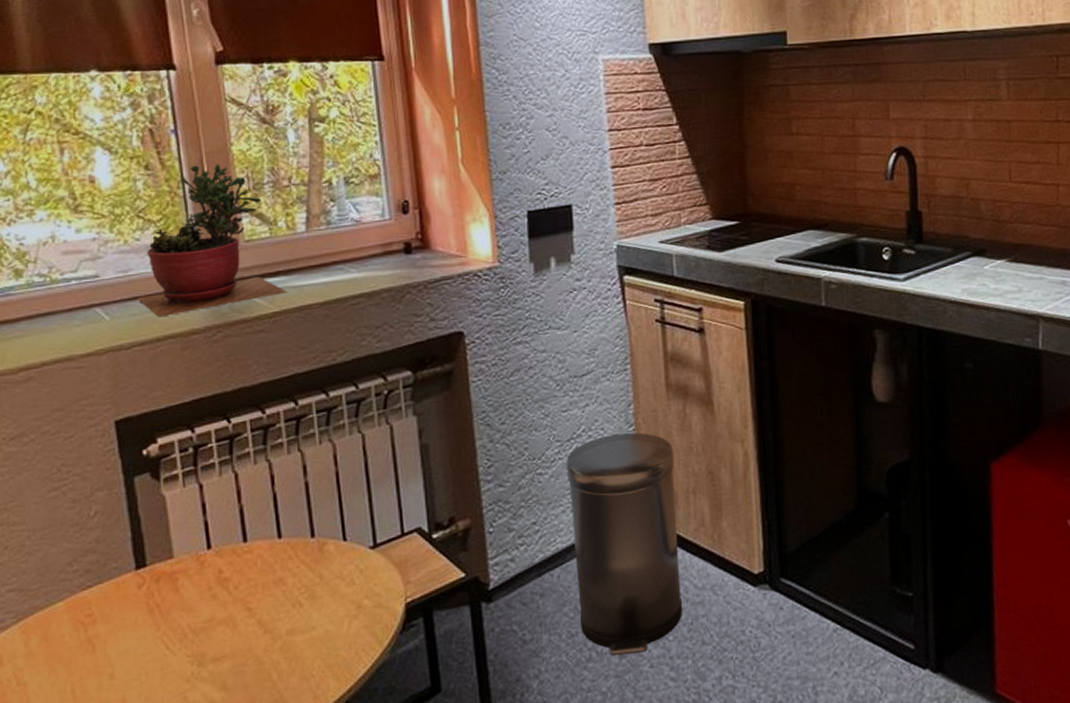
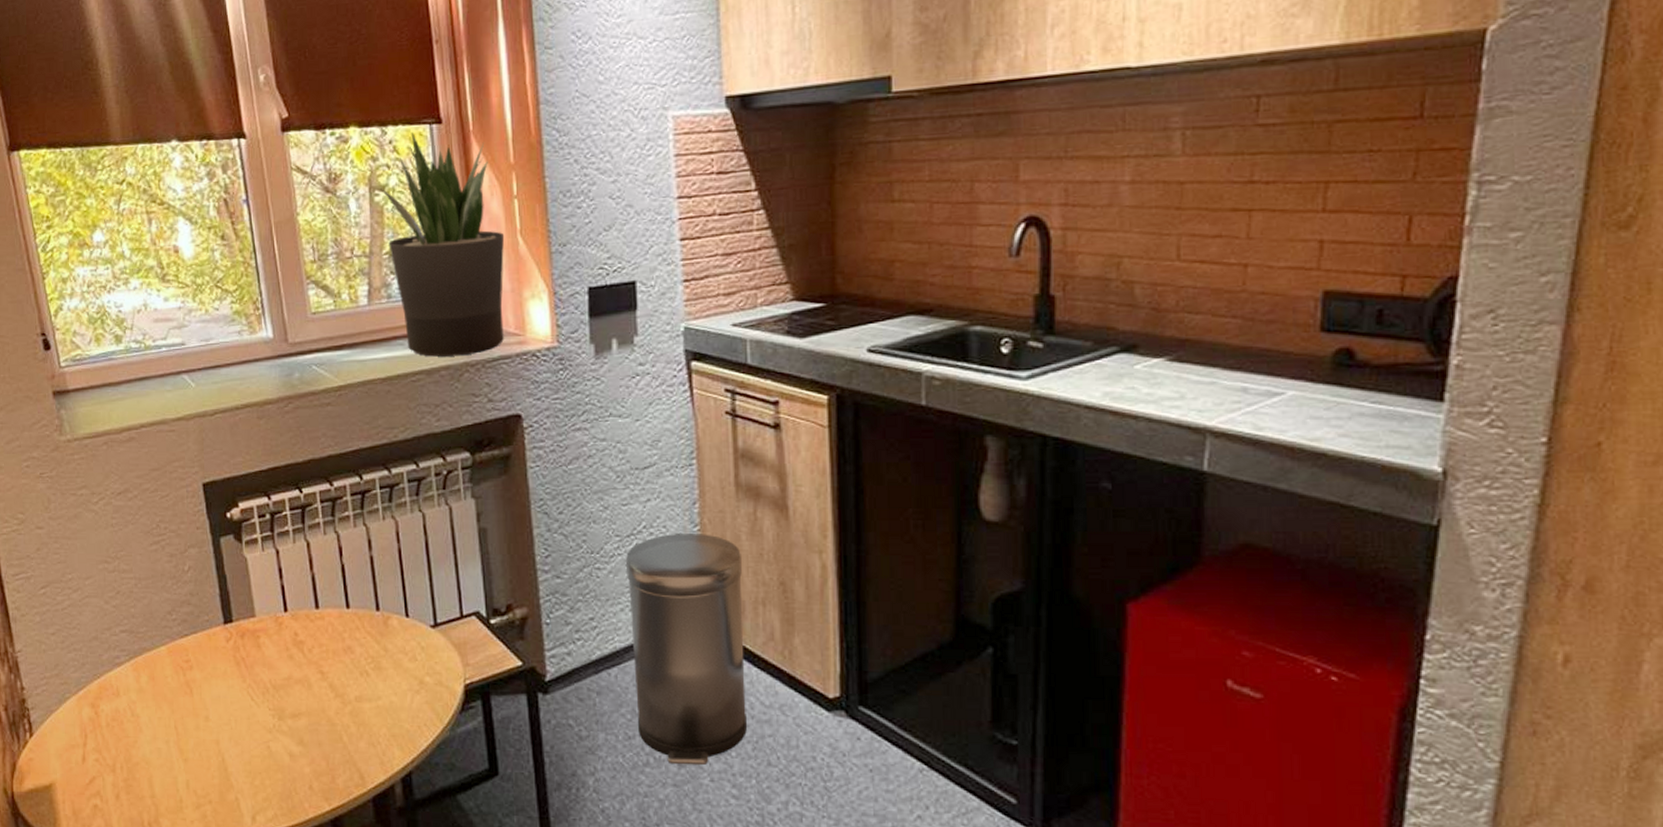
succulent plant: present [137,163,288,318] -> none [218,233,352,387]
planter: none [321,68,447,280] -> present [380,132,505,357]

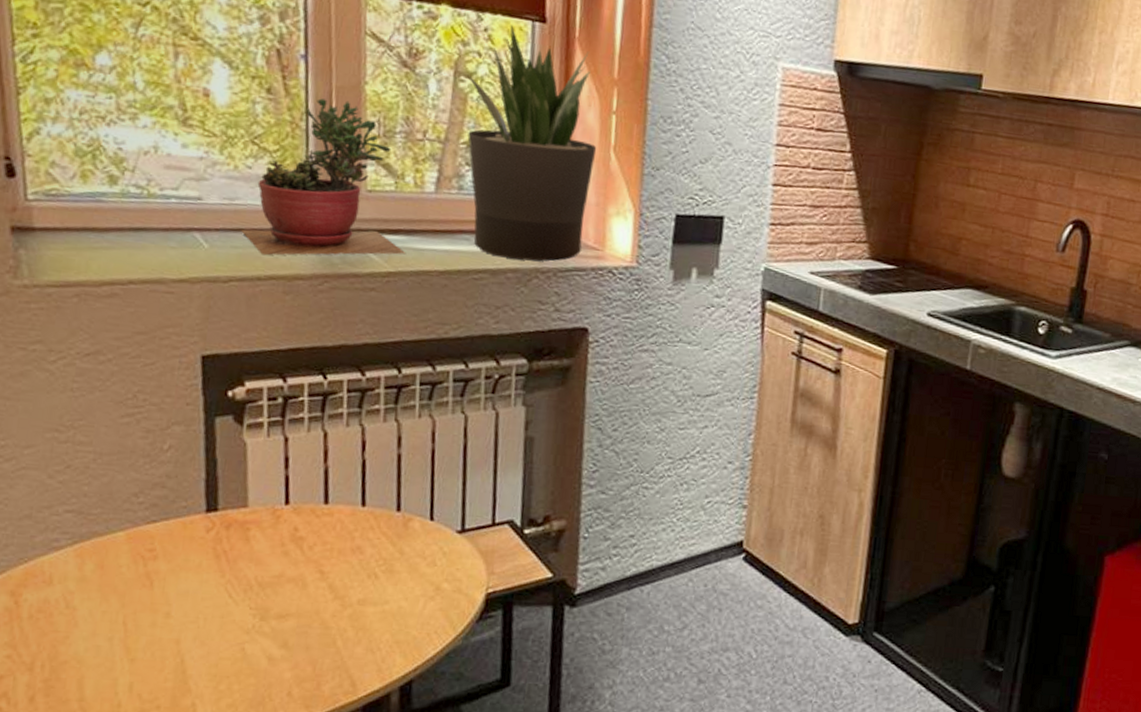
succulent plant: none [218,233,352,387] -> present [241,98,407,256]
pedal bin: present [625,532,747,766] -> none [663,461,788,682]

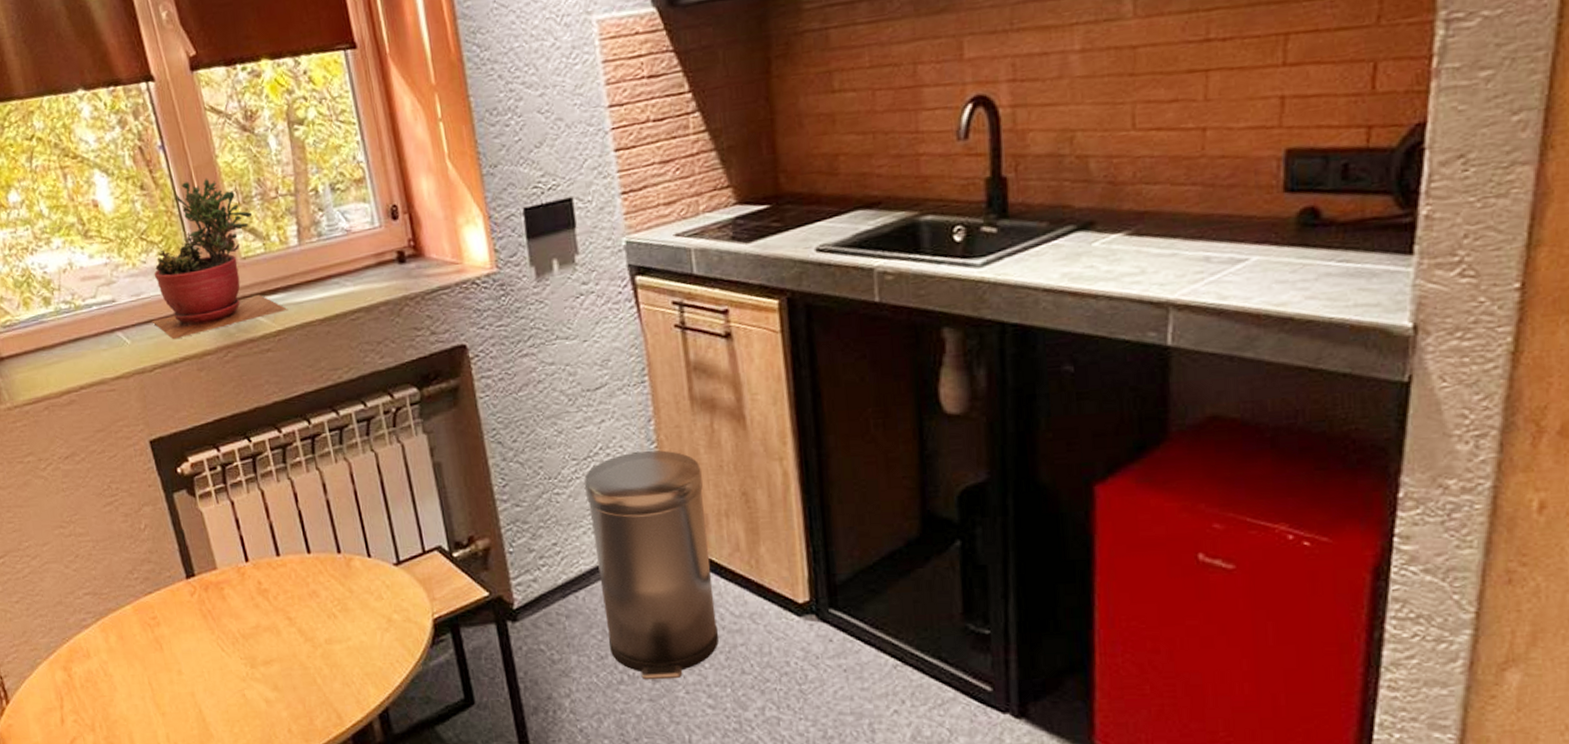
planter: present [467,25,597,261] -> none [299,60,442,293]
pedal bin: none [663,461,788,682] -> present [584,450,719,681]

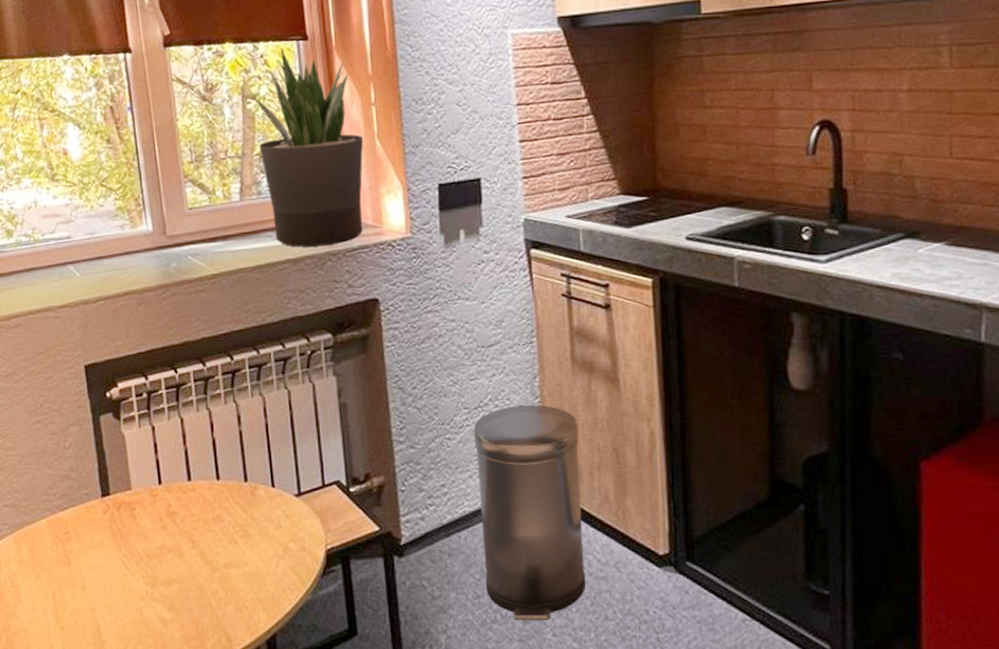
succulent plant: present [152,178,289,340] -> none [101,137,225,276]
planter: none [299,60,442,293] -> present [252,48,364,247]

